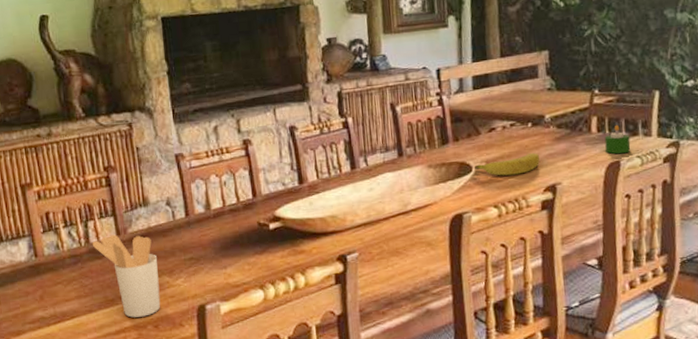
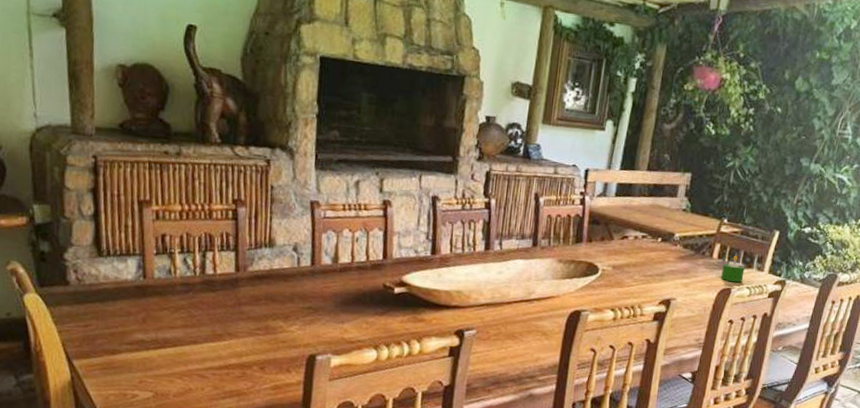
utensil holder: present [92,234,161,318] -> none [207,269,275,357]
fruit: present [475,153,540,176] -> none [601,266,663,284]

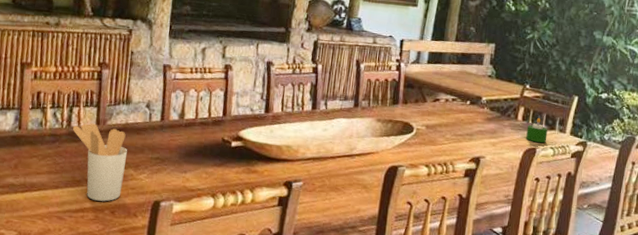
utensil holder: none [207,269,275,357] -> present [72,123,128,202]

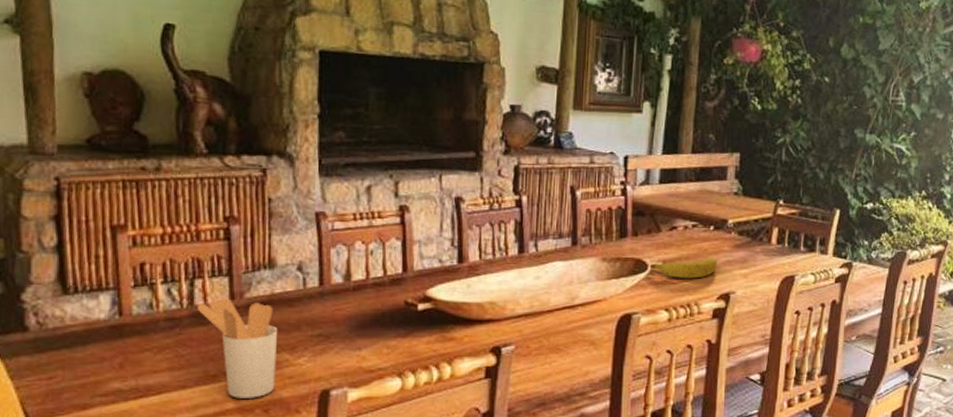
fruit: none [416,127,472,143] -> present [651,258,718,279]
candle: present [526,117,548,143] -> none [782,238,807,269]

